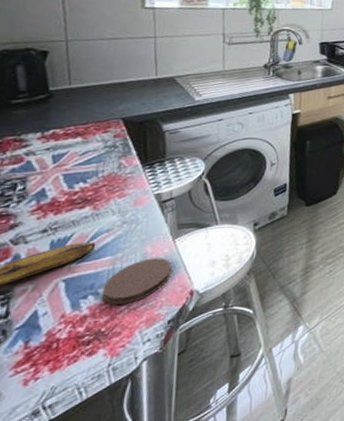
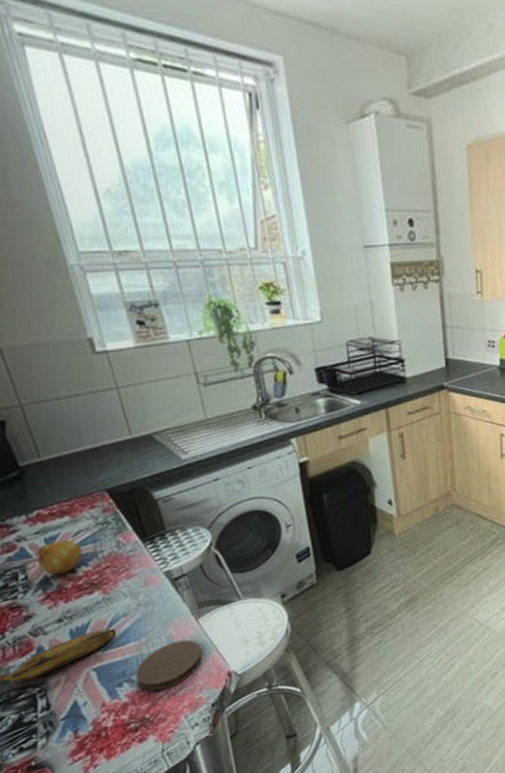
fruit: none [40,157,86,189] -> present [37,539,83,576]

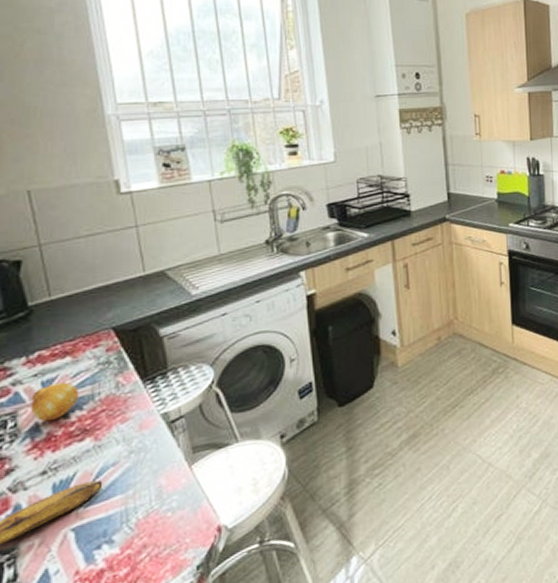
coaster: present [135,640,204,691] -> none [117,490,193,553]

